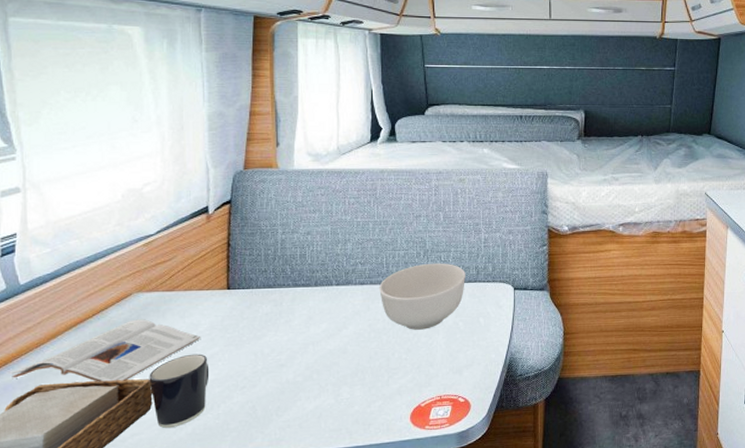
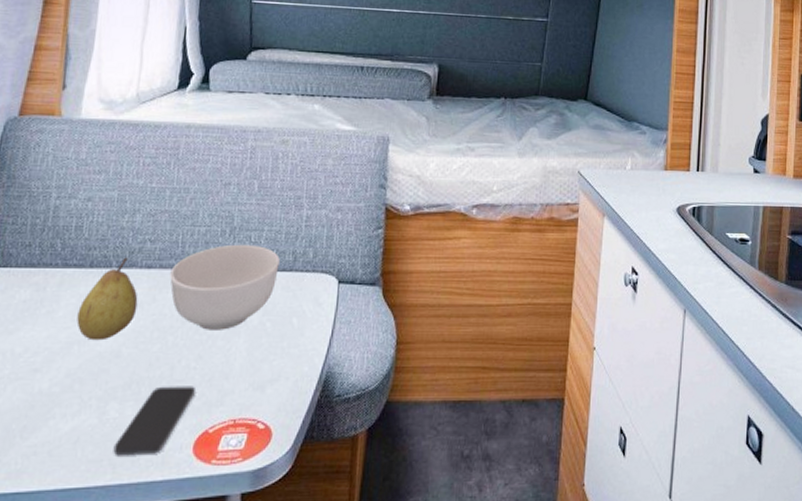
fruit: none [309,277,356,342] -> present [76,257,138,341]
smartphone: none [349,372,408,426] -> present [113,386,195,456]

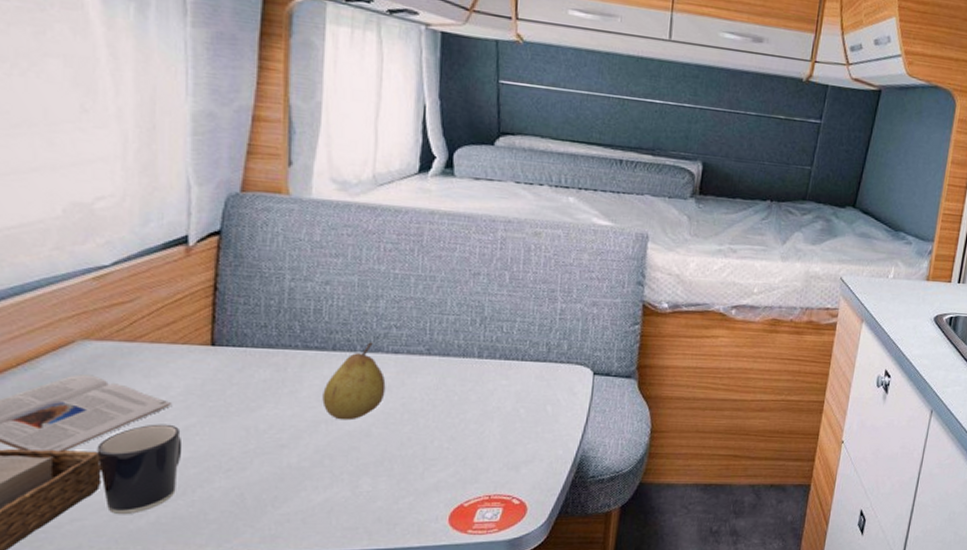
smartphone: present [113,386,195,456] -> none [368,464,449,525]
bowl: present [170,244,280,330] -> none [418,333,533,415]

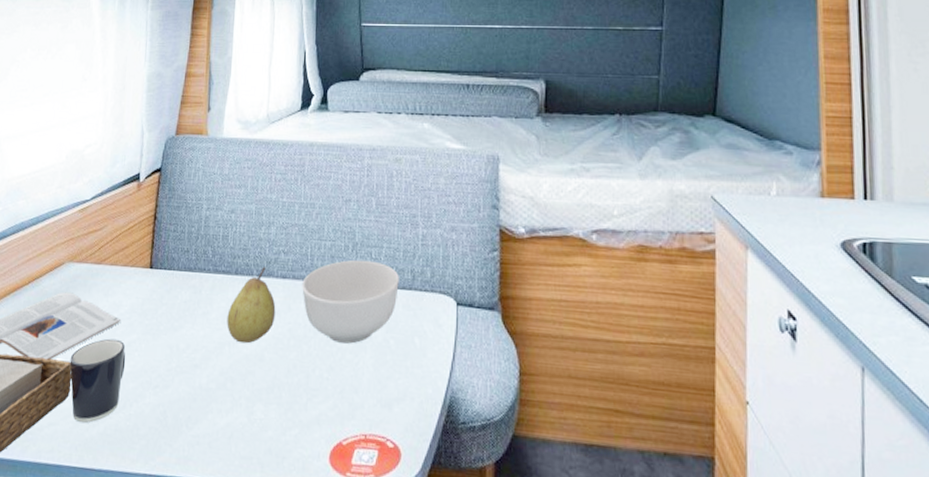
bowl: none [418,333,533,415] -> present [302,259,399,344]

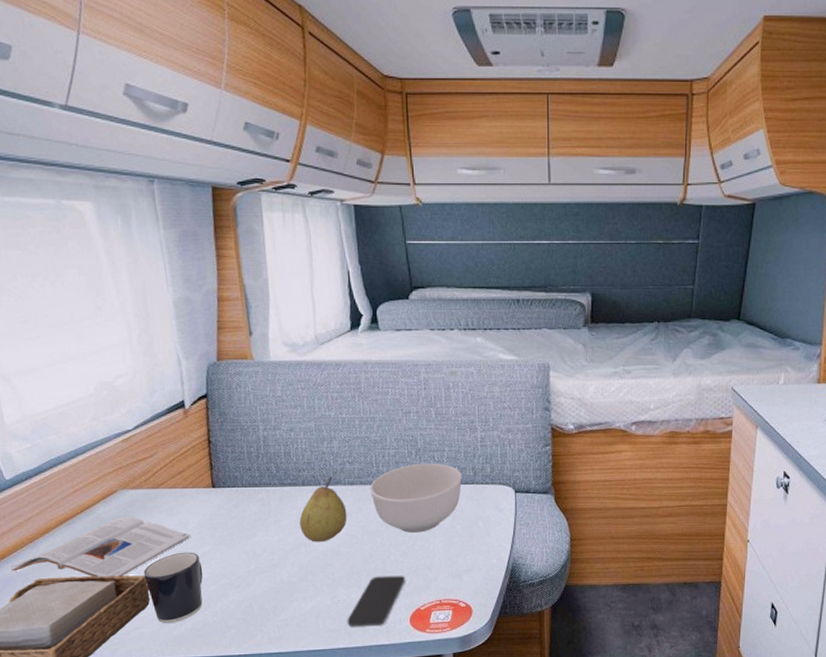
smartphone: none [261,393,329,459] -> present [347,575,405,627]

